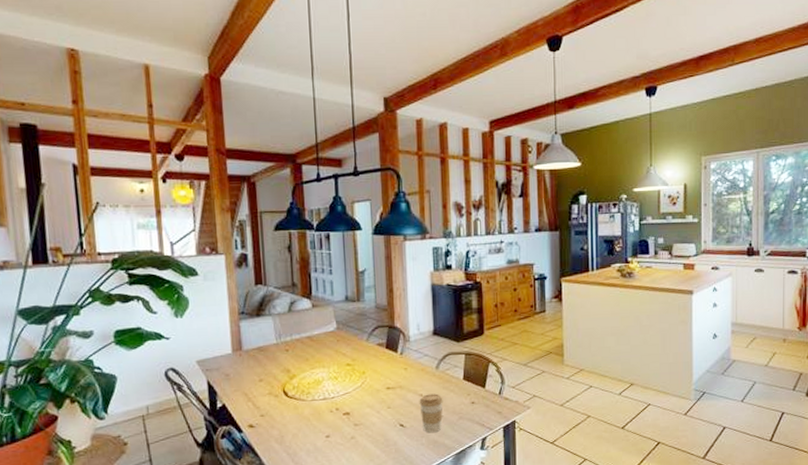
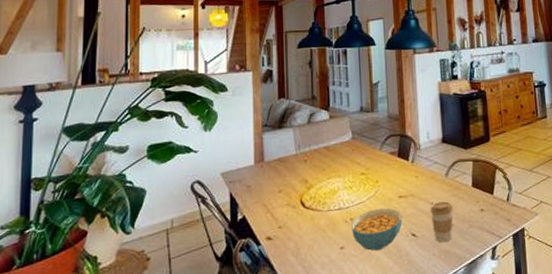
cereal bowl: none [337,399,390,440] -> present [351,208,402,251]

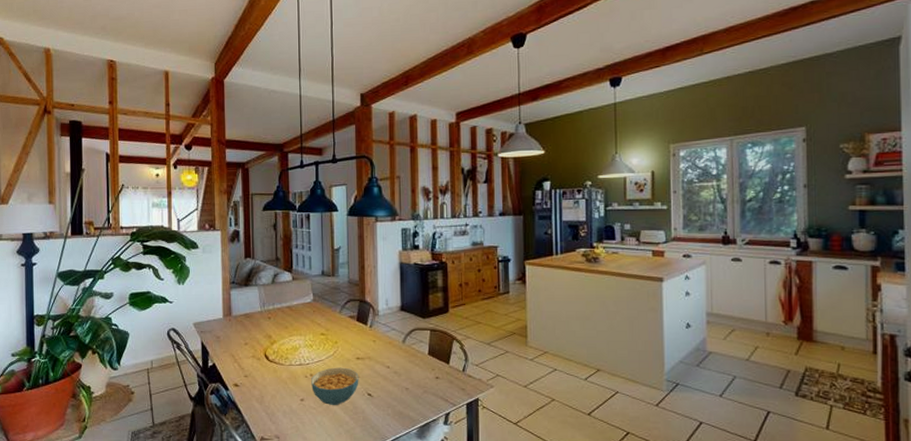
coffee cup: present [430,201,453,243] -> none [386,366,409,405]

